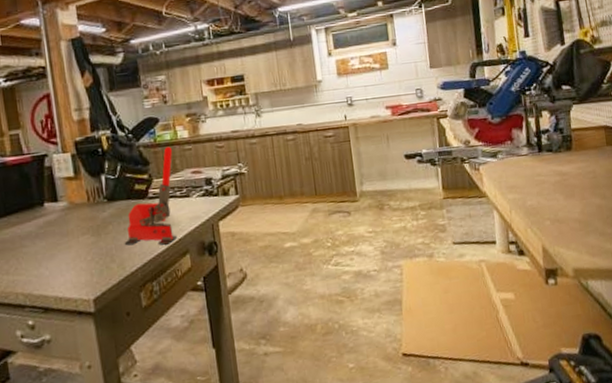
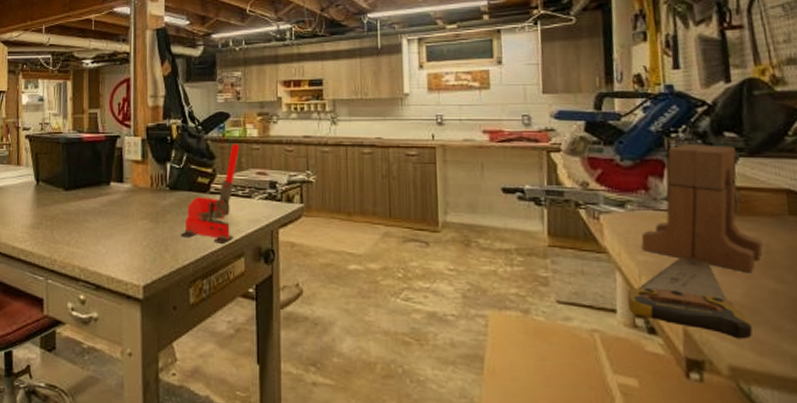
hand saw: none [503,190,587,248] -> present [627,258,752,340]
arch block: none [510,96,591,196] -> present [641,144,763,273]

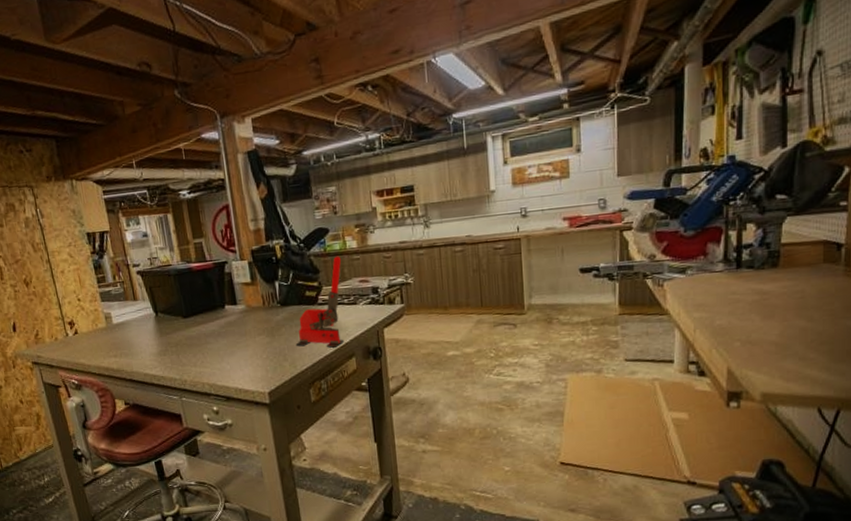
hand saw: present [627,258,752,340] -> none [683,310,782,371]
arch block: present [641,144,763,273] -> none [697,207,799,317]

